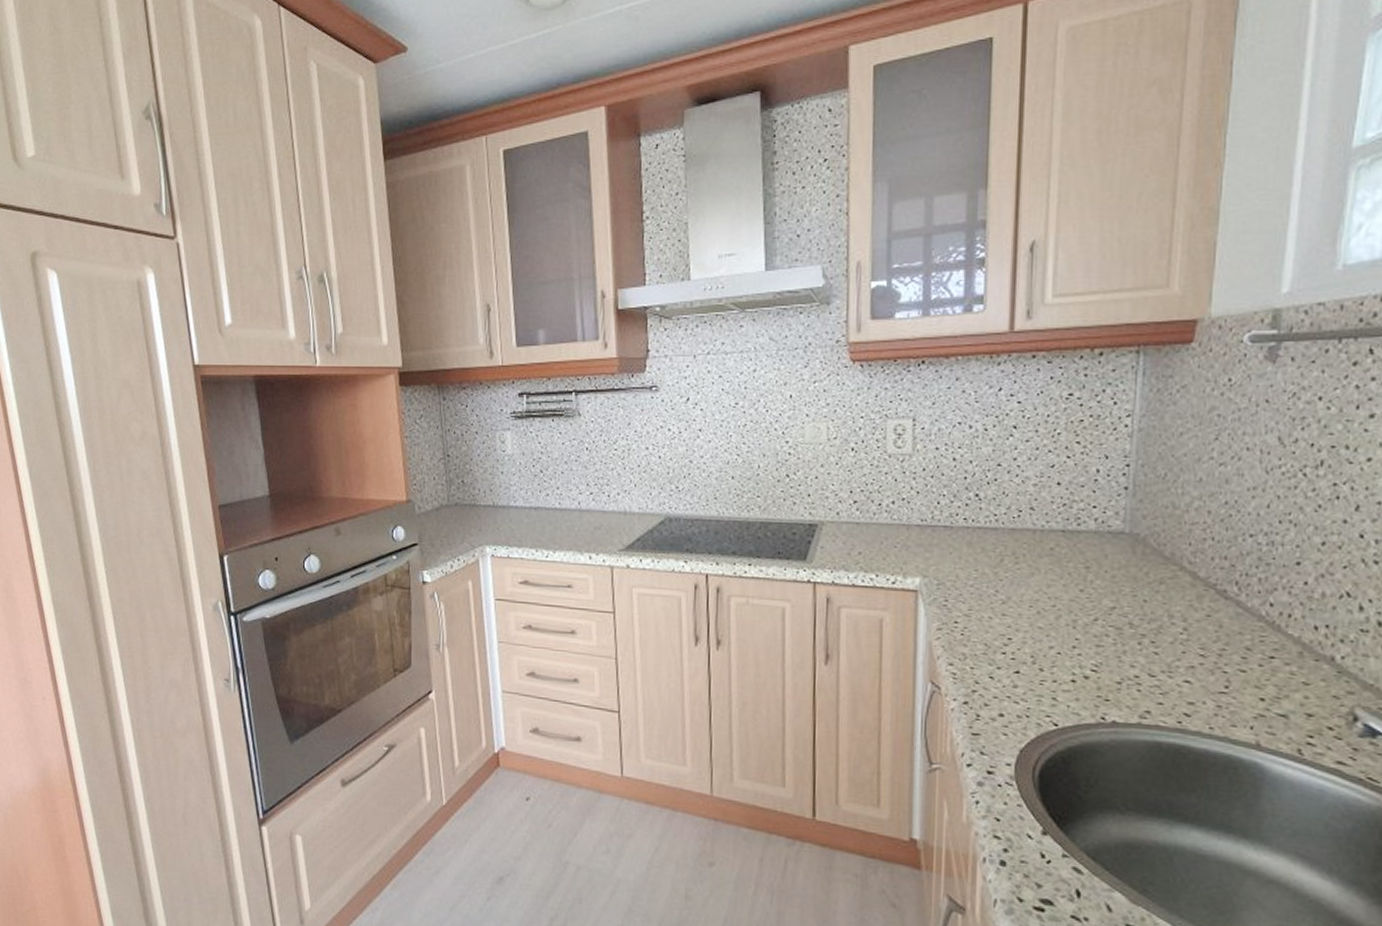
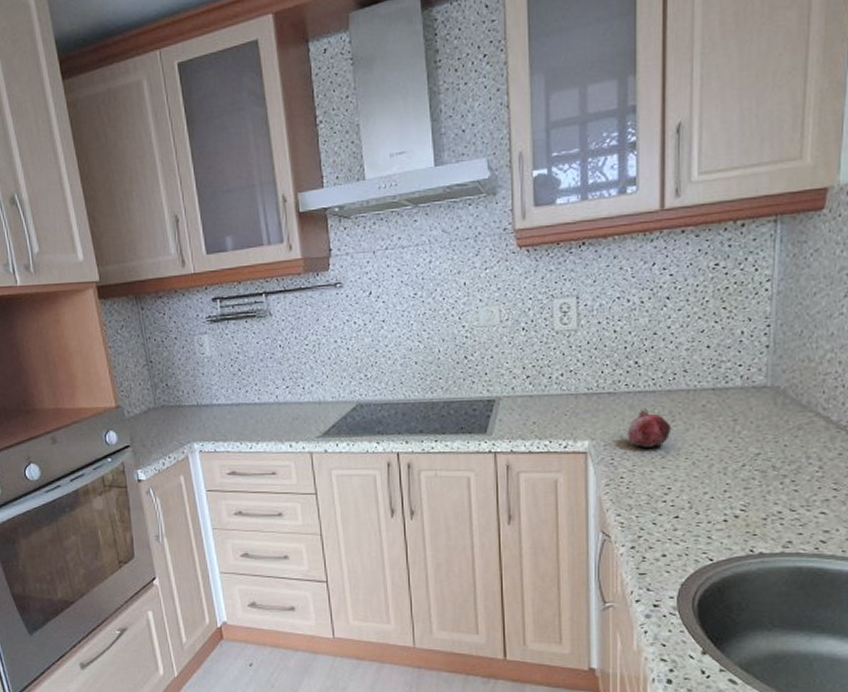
fruit: none [963,545,1015,591] -> present [626,407,672,447]

